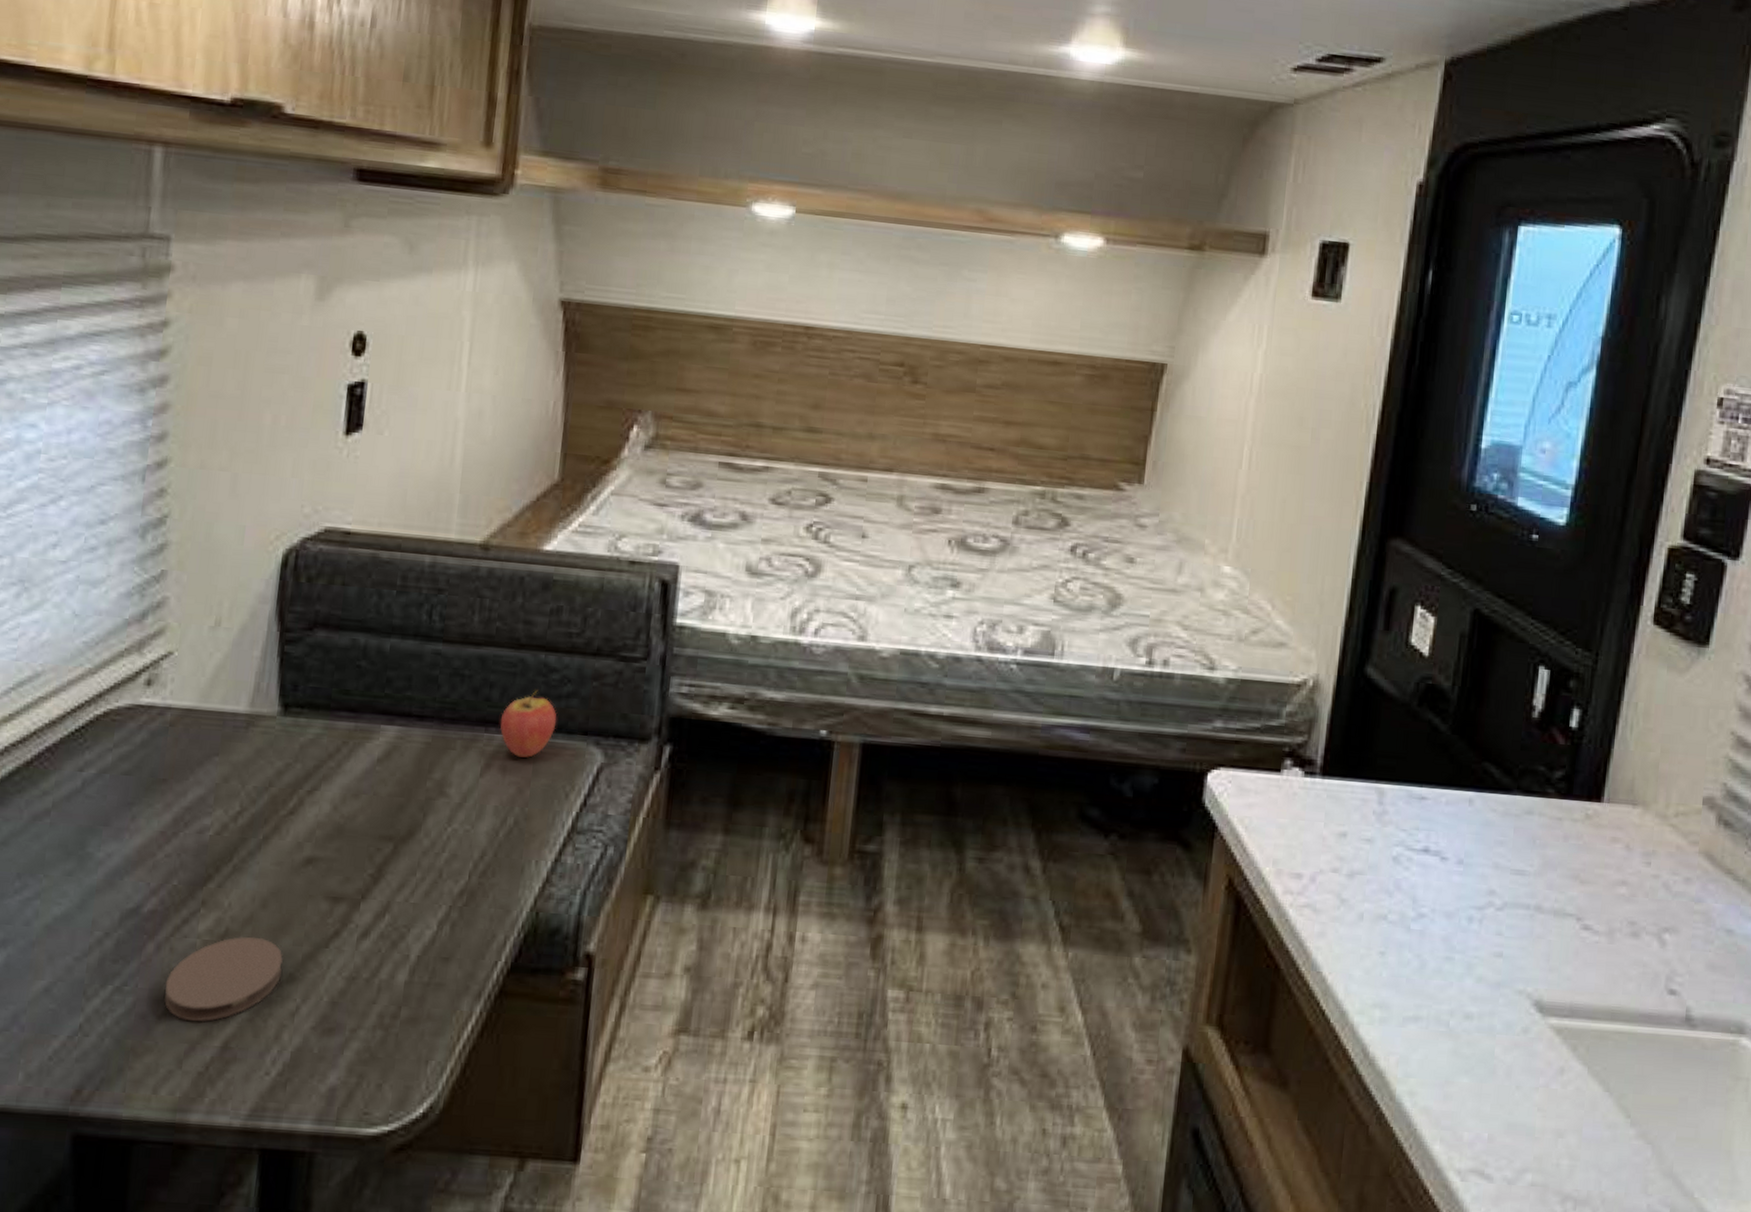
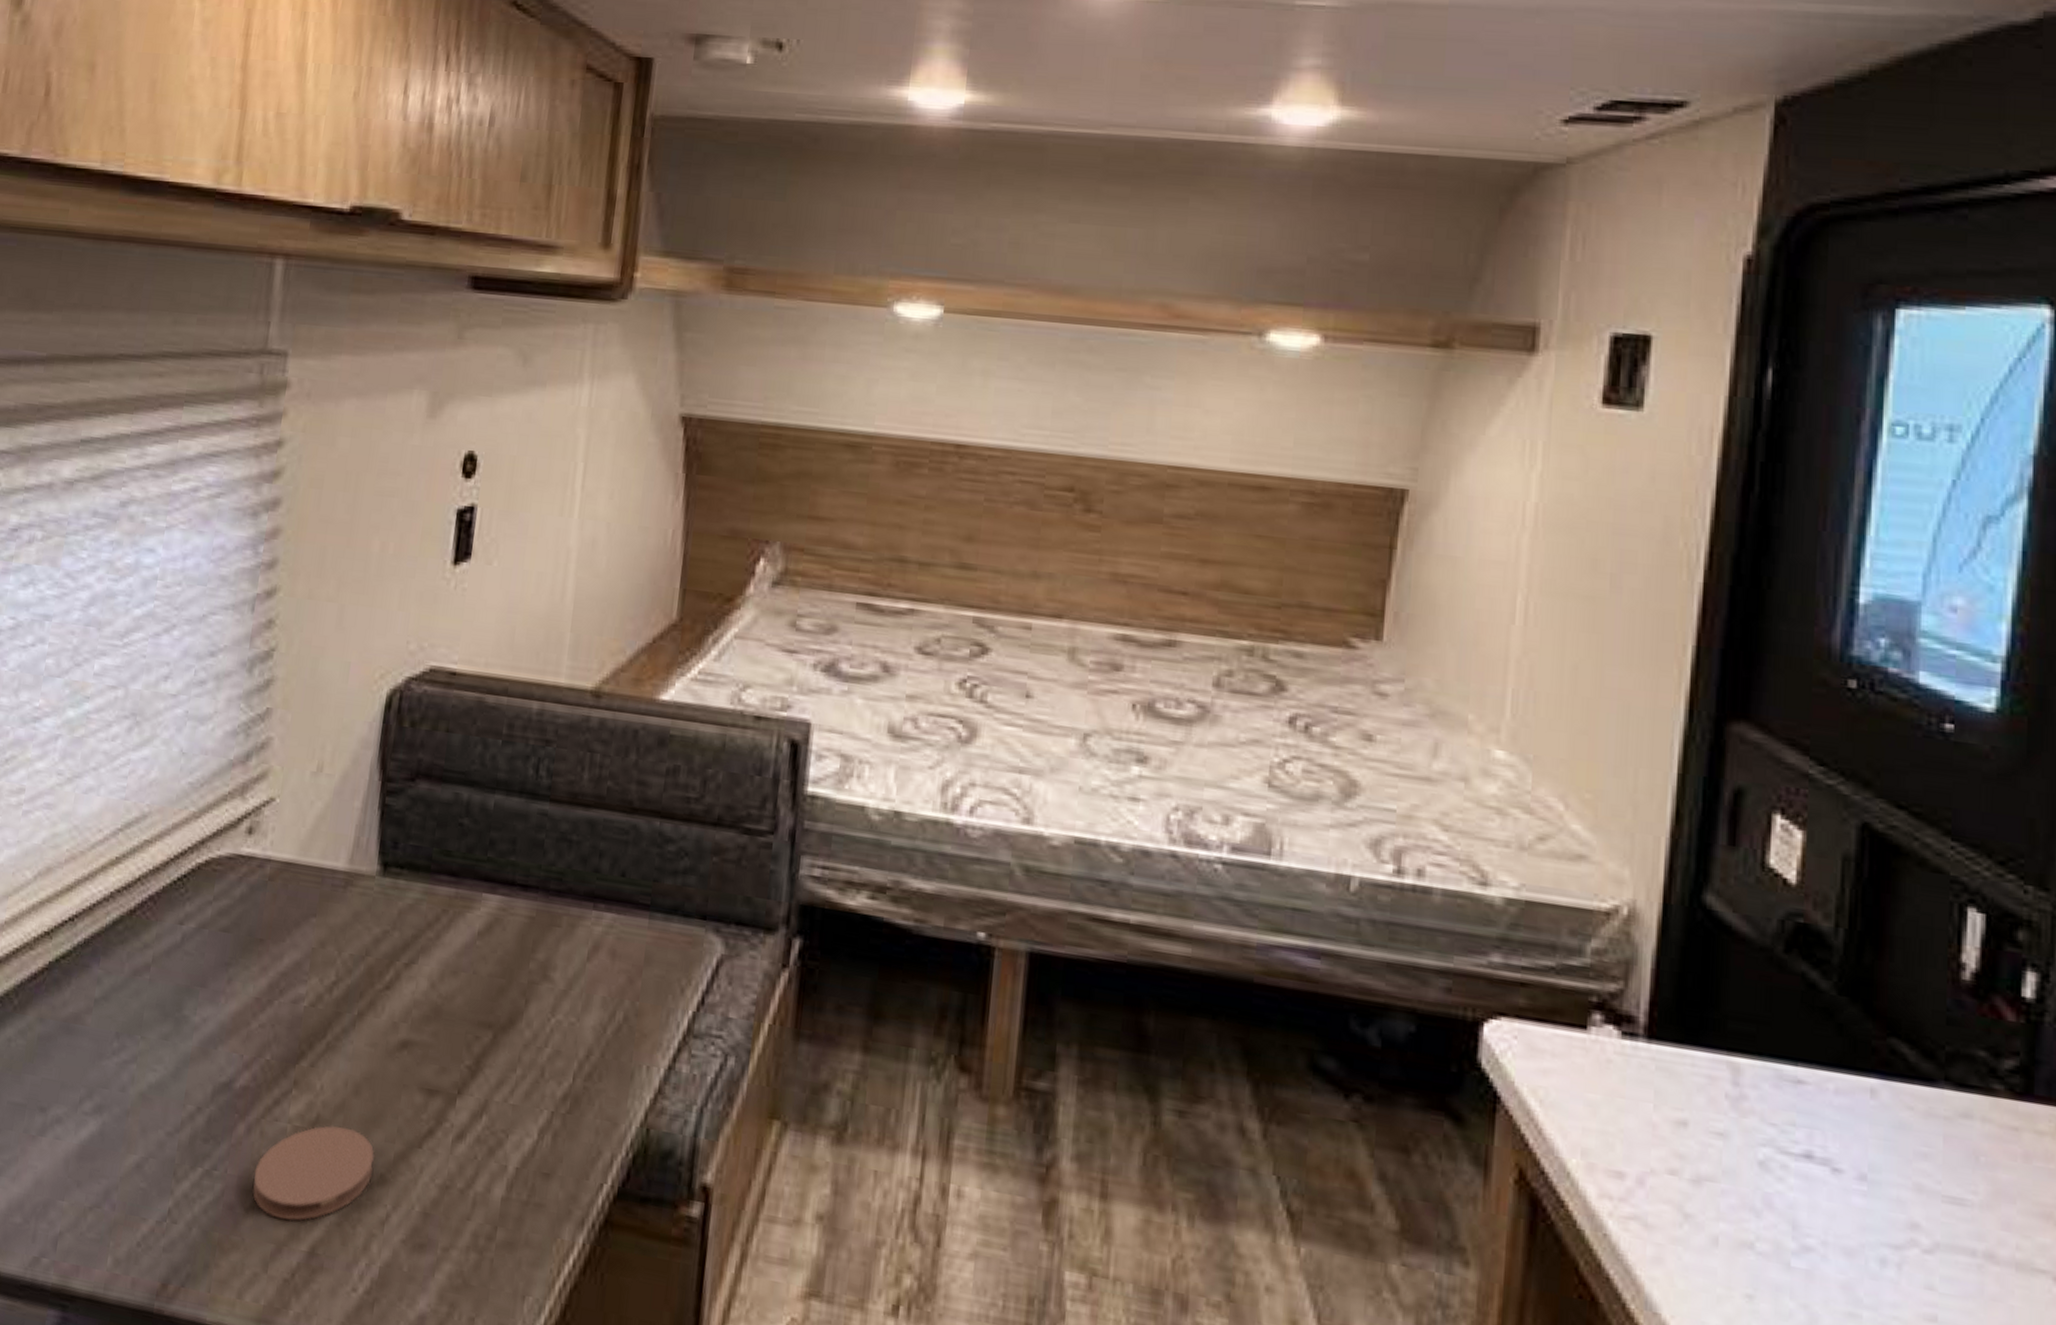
fruit: present [500,689,557,758] -> none [609,861,673,942]

